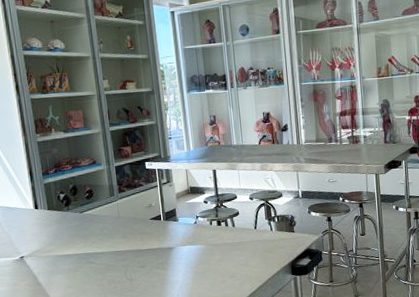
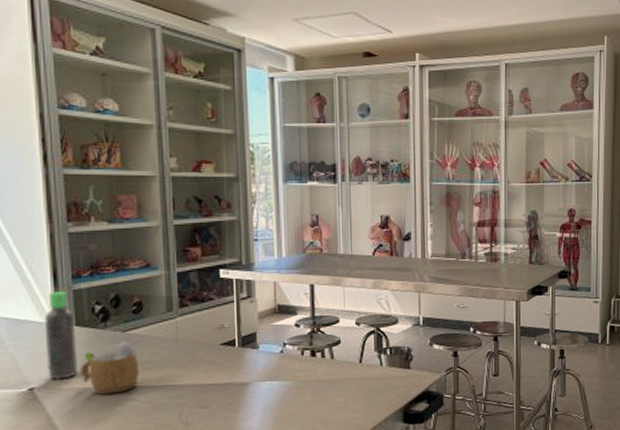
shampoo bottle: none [27,184,52,250] -> present [45,290,78,380]
mug: none [53,219,95,260] -> present [80,340,139,395]

